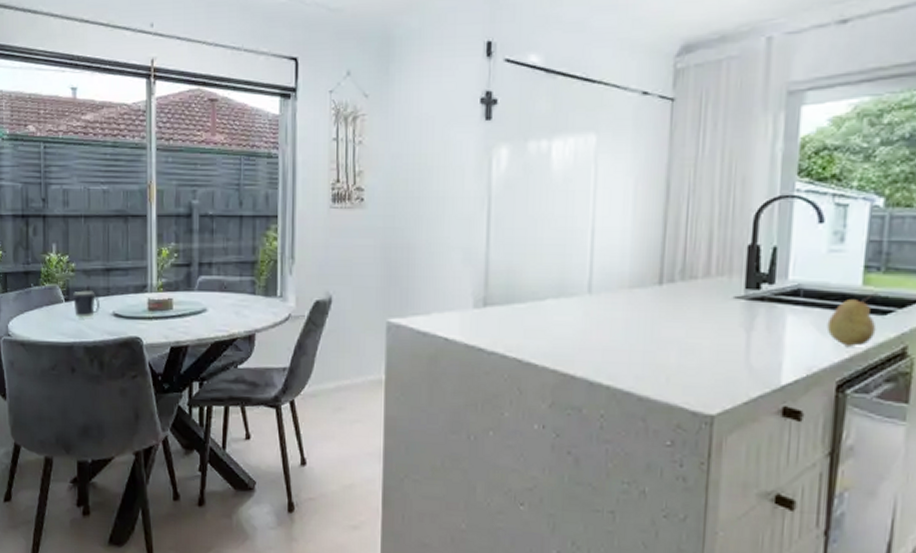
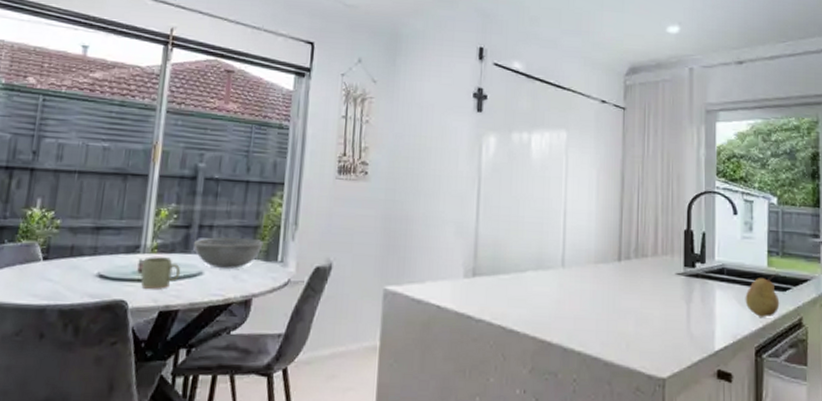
mug: present [72,290,101,318] -> none [52,249,84,278]
mug: none [151,295,187,326] -> present [140,257,181,289]
bowl: none [195,273,262,305] -> present [193,237,264,269]

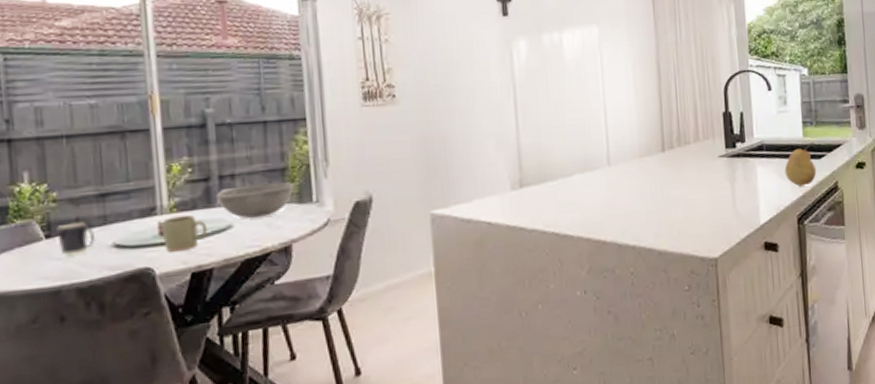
mug: none [52,249,84,278] -> present [55,222,96,256]

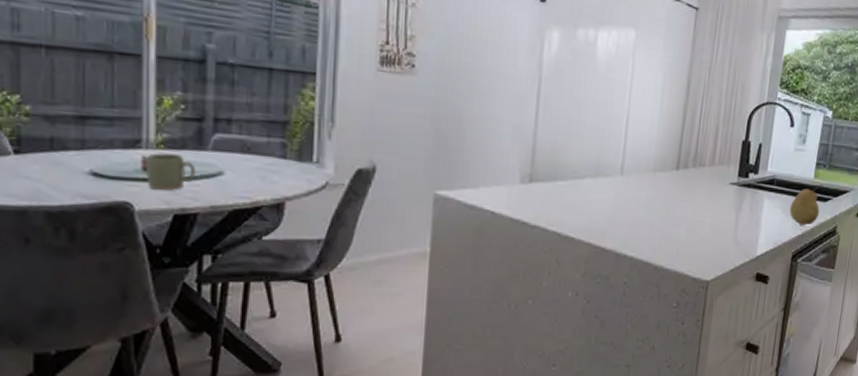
mug: present [55,222,96,256] -> none [25,141,71,176]
bowl: present [215,182,294,218] -> none [208,132,295,169]

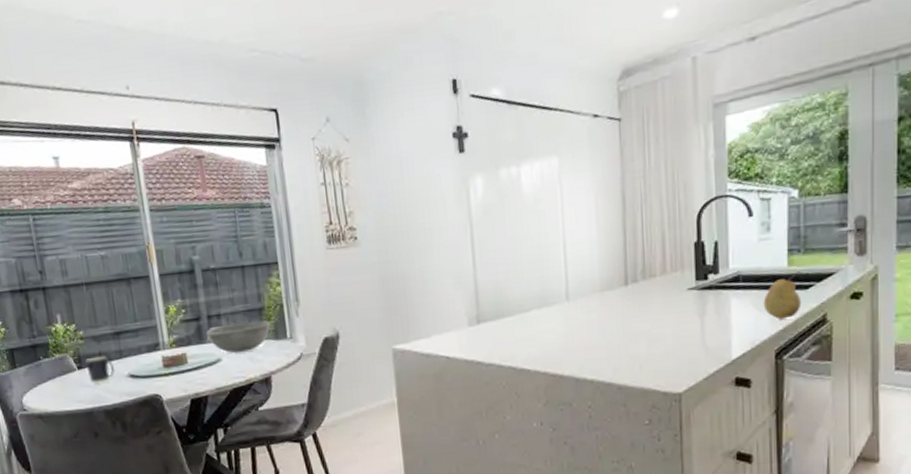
mug: none [25,141,71,176] -> present [85,356,116,384]
mug: present [146,153,196,190] -> none [165,350,202,381]
bowl: none [208,132,295,169] -> present [205,320,271,353]

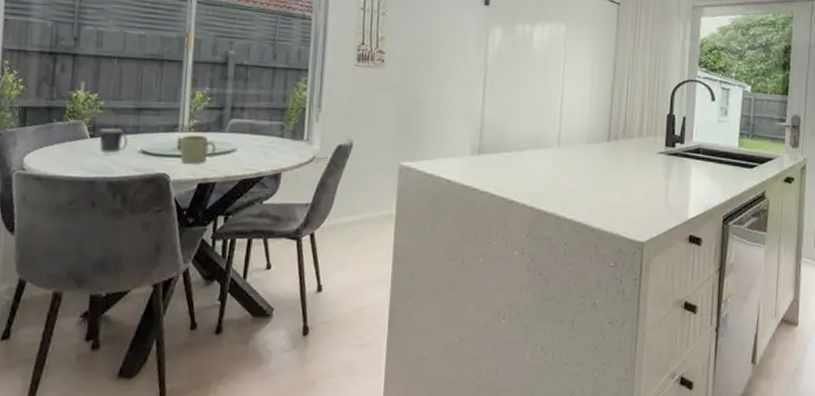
mug: none [165,350,202,381] -> present [180,135,217,164]
bowl: present [205,320,271,353] -> none [226,118,290,146]
fruit: present [763,270,802,320] -> none [717,152,748,191]

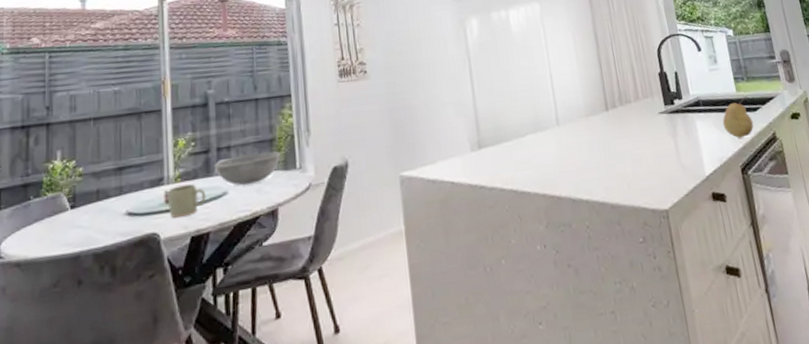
mug: present [98,128,128,154] -> none [79,193,112,224]
bowl: none [226,118,290,146] -> present [213,151,281,186]
fruit: none [717,152,748,191] -> present [722,95,754,139]

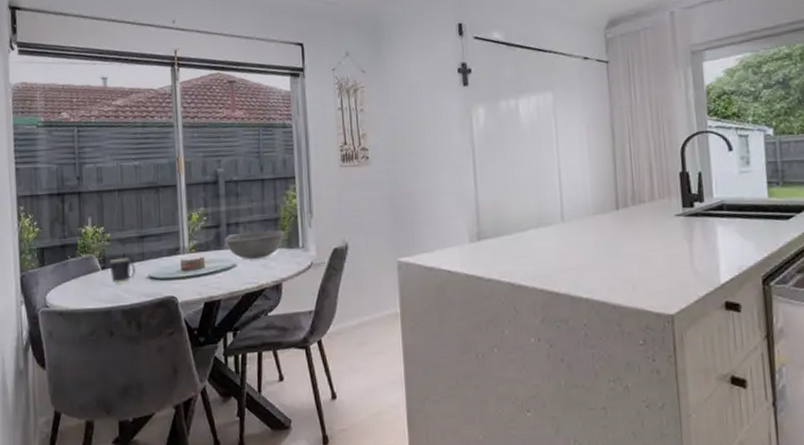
mug: none [79,193,112,224] -> present [108,257,137,283]
mug: present [168,184,207,218] -> none [184,255,218,284]
fruit: present [722,95,754,139] -> none [747,201,784,247]

